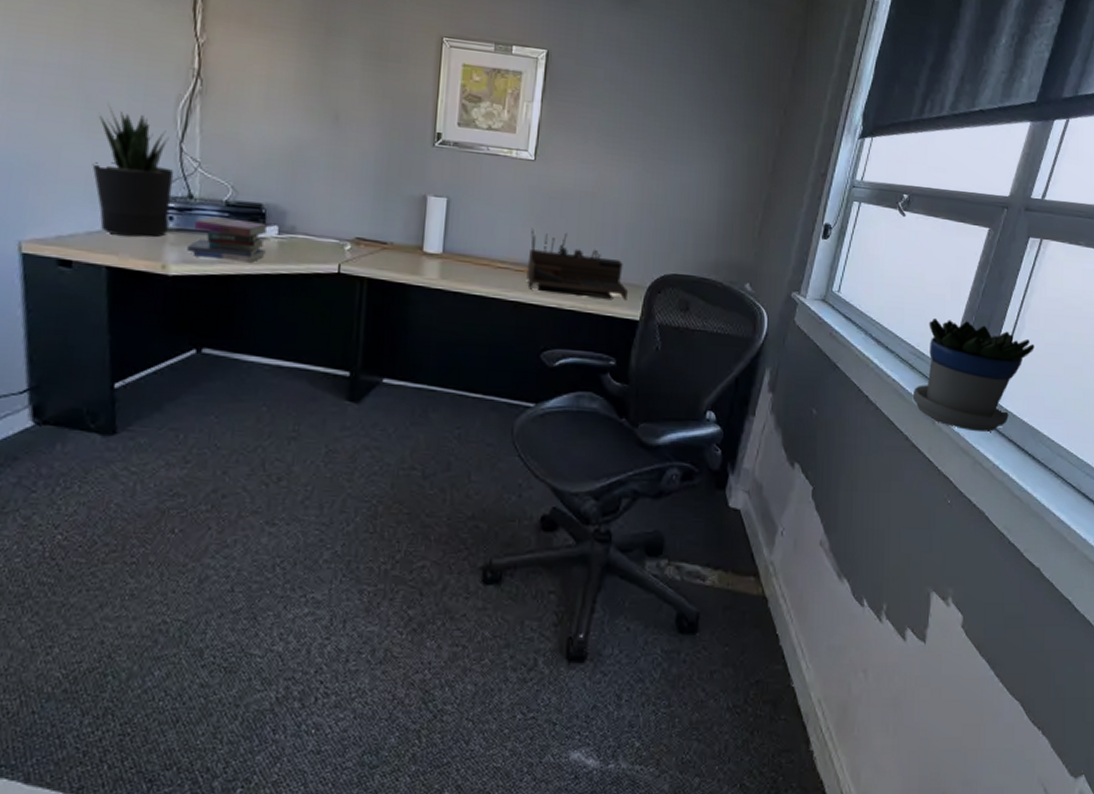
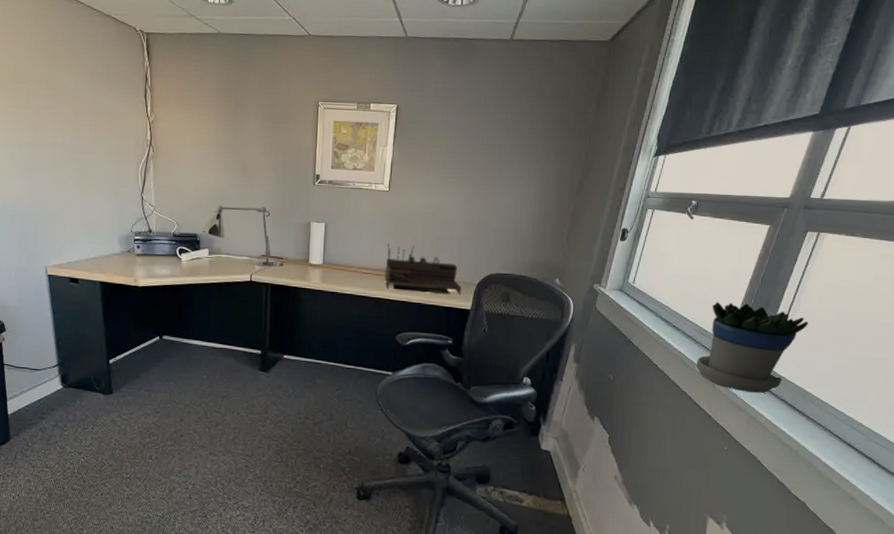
planter: present [92,103,174,238] -> none [87,169,139,261]
books: present [187,216,268,263] -> none [150,244,202,276]
desk lamp: none [267,164,387,256] -> present [201,204,283,268]

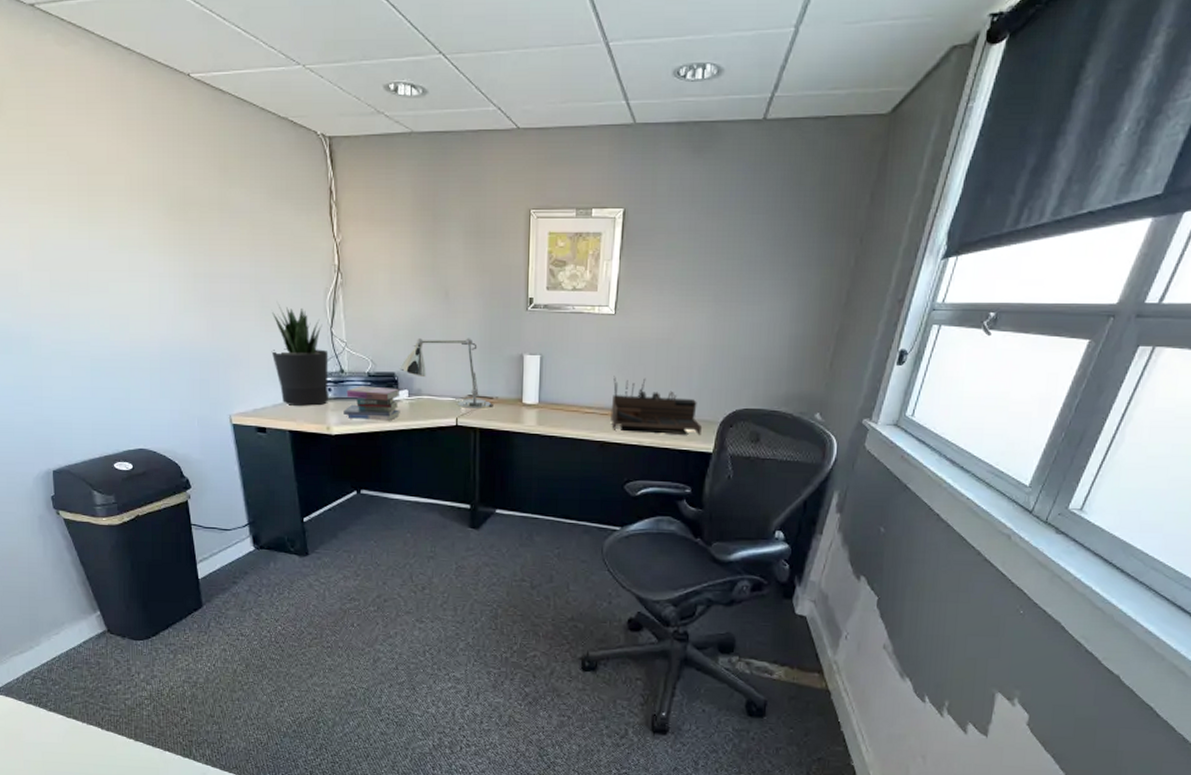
planter: none [87,169,139,261] -> present [271,302,330,407]
books: none [150,244,202,276] -> present [343,386,401,421]
flowerpot: present [695,302,808,394] -> none [987,437,1134,547]

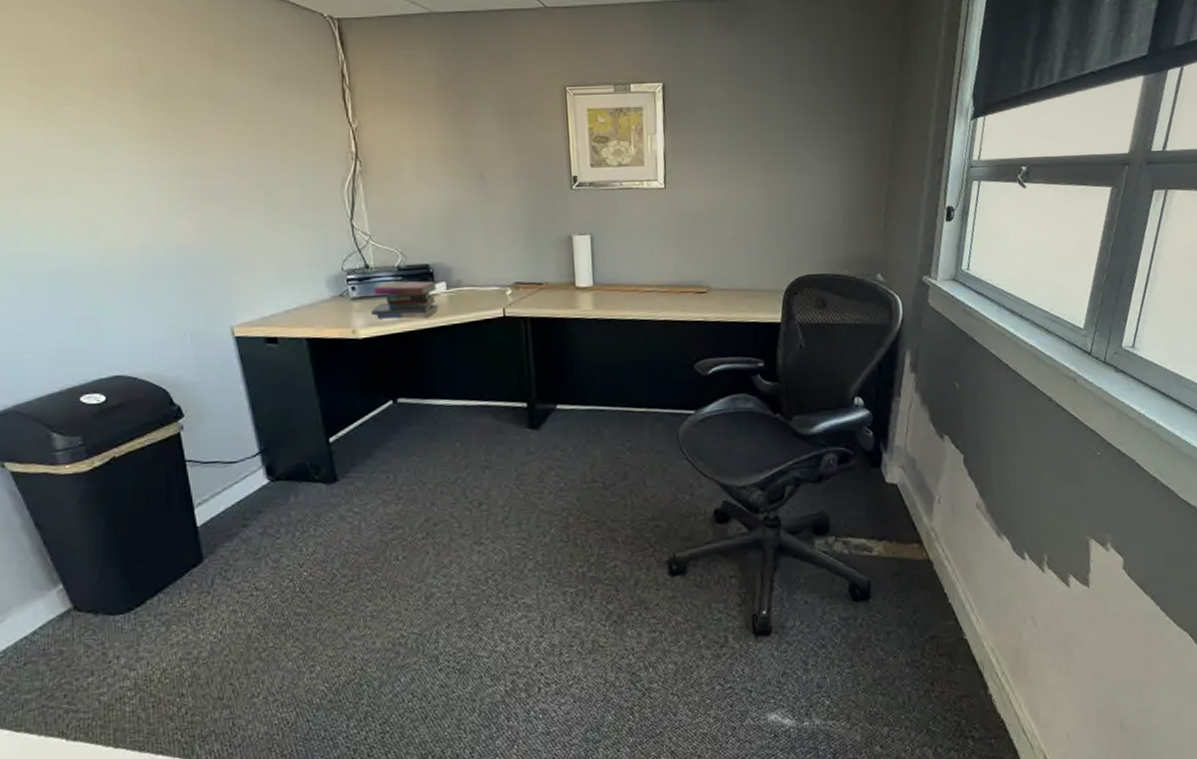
planter: present [271,302,330,407] -> none [278,195,354,311]
desk lamp: present [398,337,493,410] -> none [433,221,544,298]
desk organizer: present [610,376,703,435] -> none [670,251,768,308]

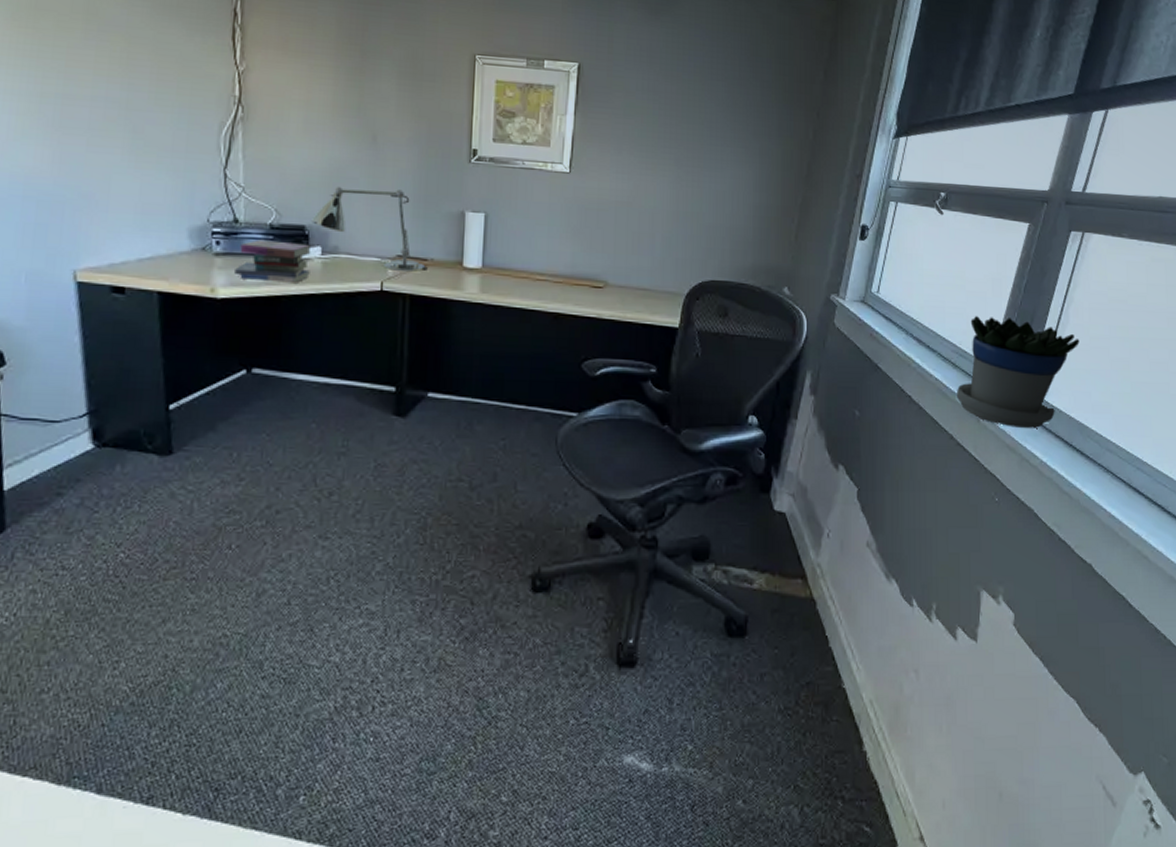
desk lamp: none [433,221,544,298] -> present [310,186,428,273]
flowerpot: none [1051,280,1170,385] -> present [956,316,1080,429]

